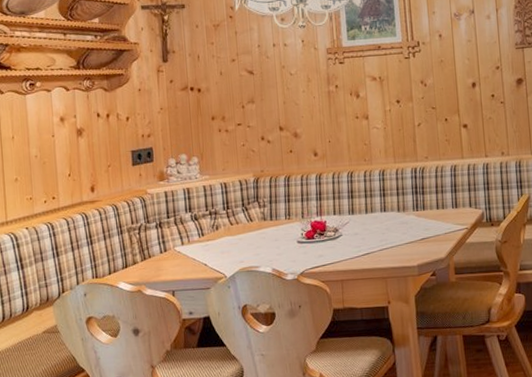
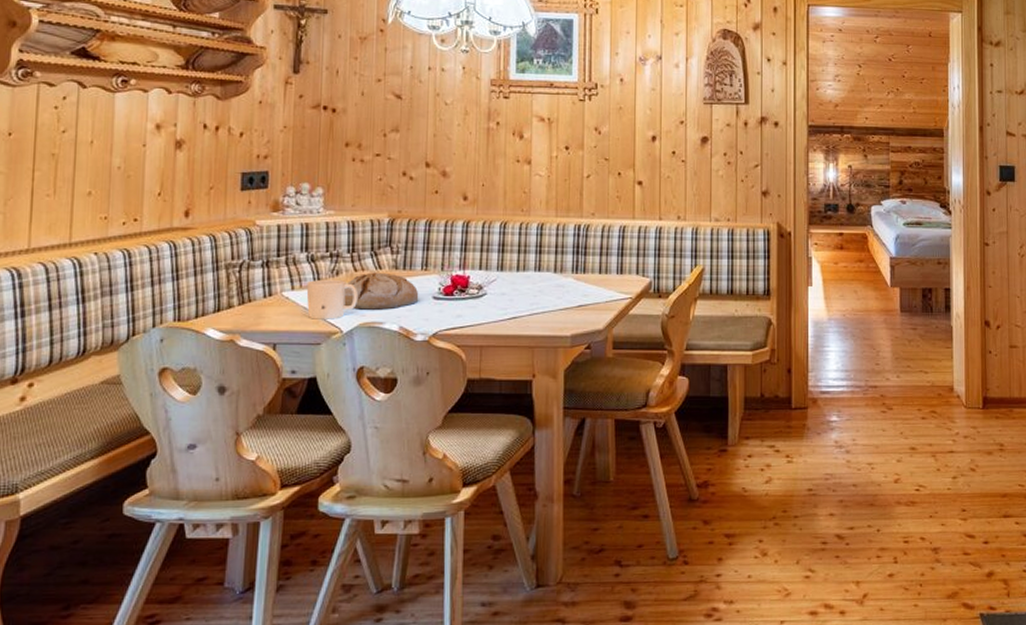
mug: none [193,233,237,268] -> present [306,279,359,320]
bread: none [224,224,286,258] -> present [344,272,419,311]

